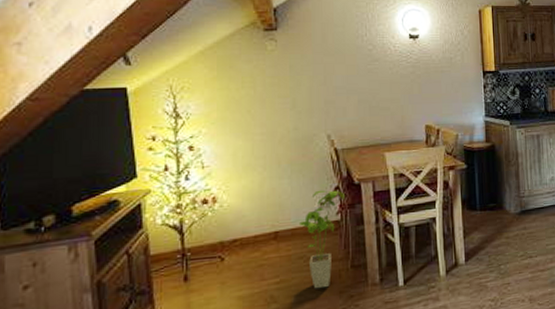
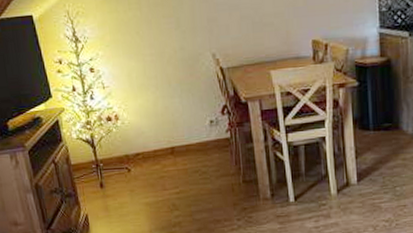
house plant: present [298,189,346,289] -> none [192,108,234,201]

